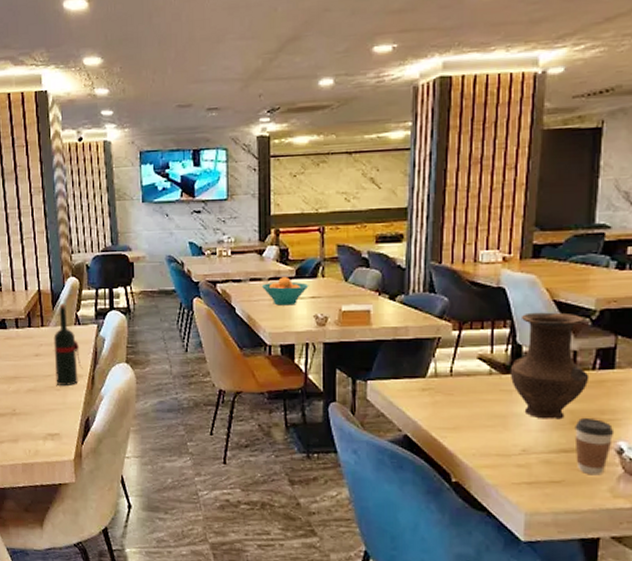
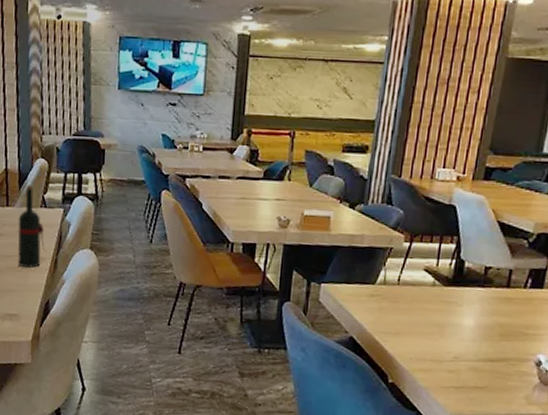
fruit bowl: present [261,277,309,306] -> none [229,177,275,206]
vase: present [510,312,590,420] -> none [451,230,522,332]
coffee cup: present [574,419,615,476] -> none [500,332,536,384]

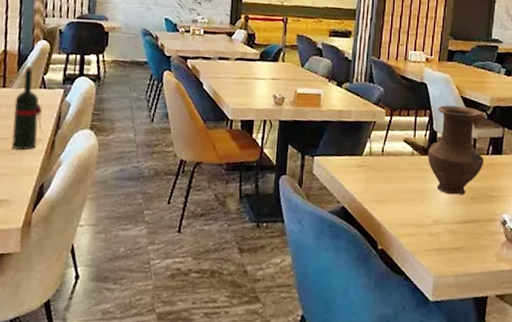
vase: none [451,230,522,332] -> present [427,105,484,195]

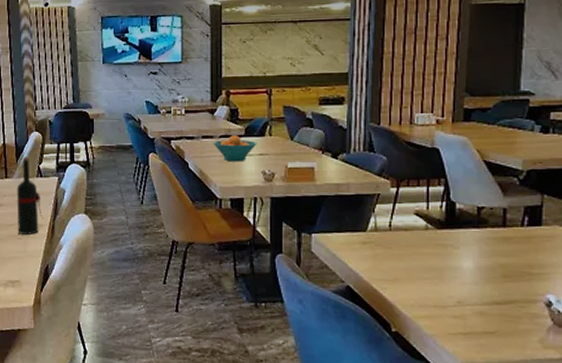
fruit bowl: none [228,58,271,85] -> present [212,135,257,162]
vase: present [427,105,484,195] -> none [444,172,519,273]

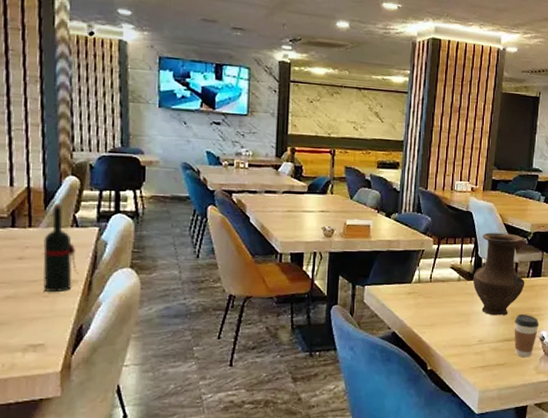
fruit bowl: present [212,135,257,162] -> none [275,191,319,218]
vase: none [444,172,519,273] -> present [472,232,525,316]
coffee cup: none [506,272,543,327] -> present [514,315,539,358]

